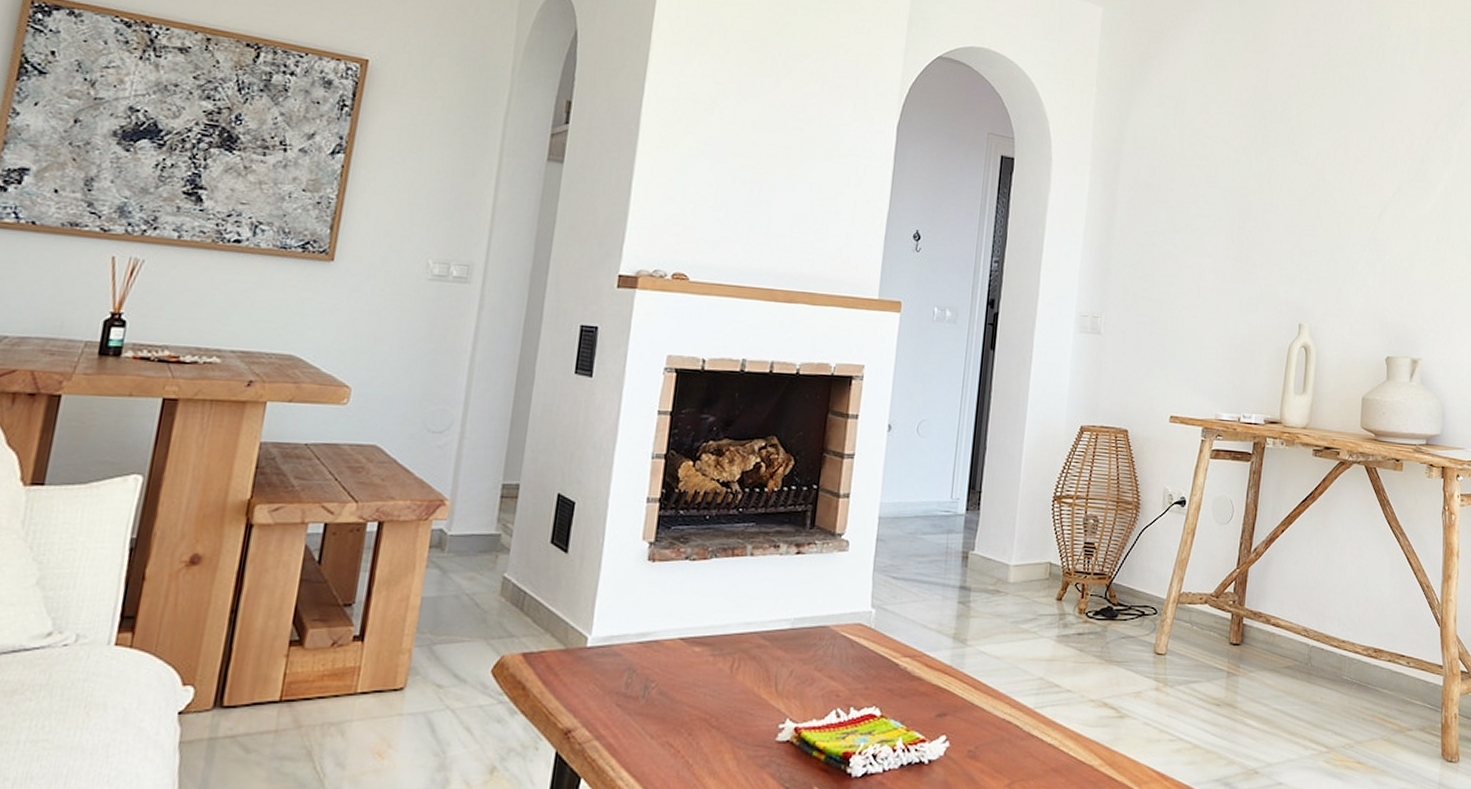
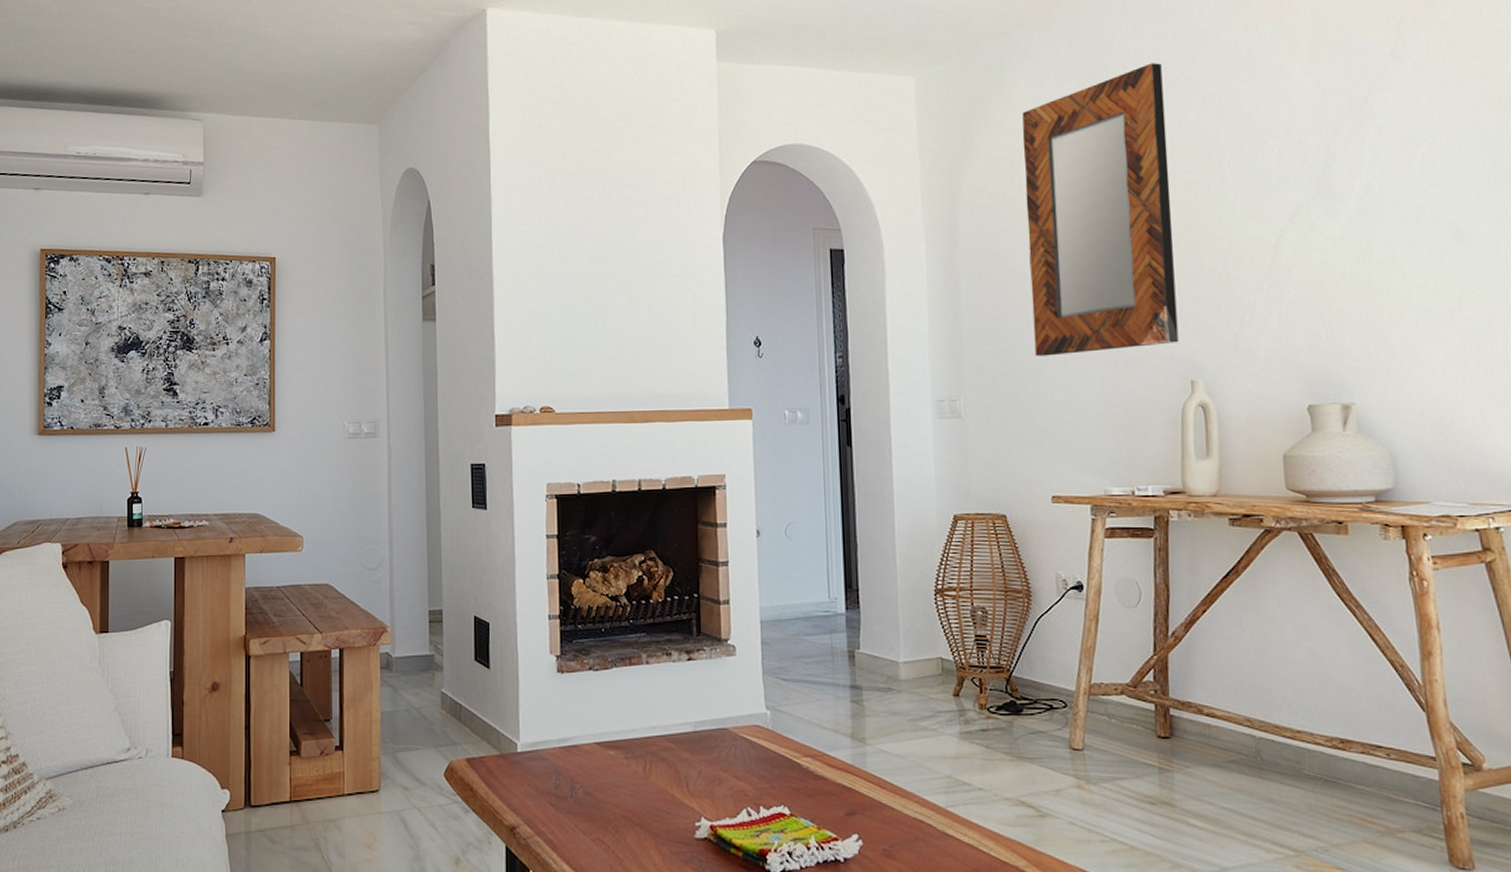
home mirror: none [1173,38,1312,289] -> present [1022,63,1179,356]

